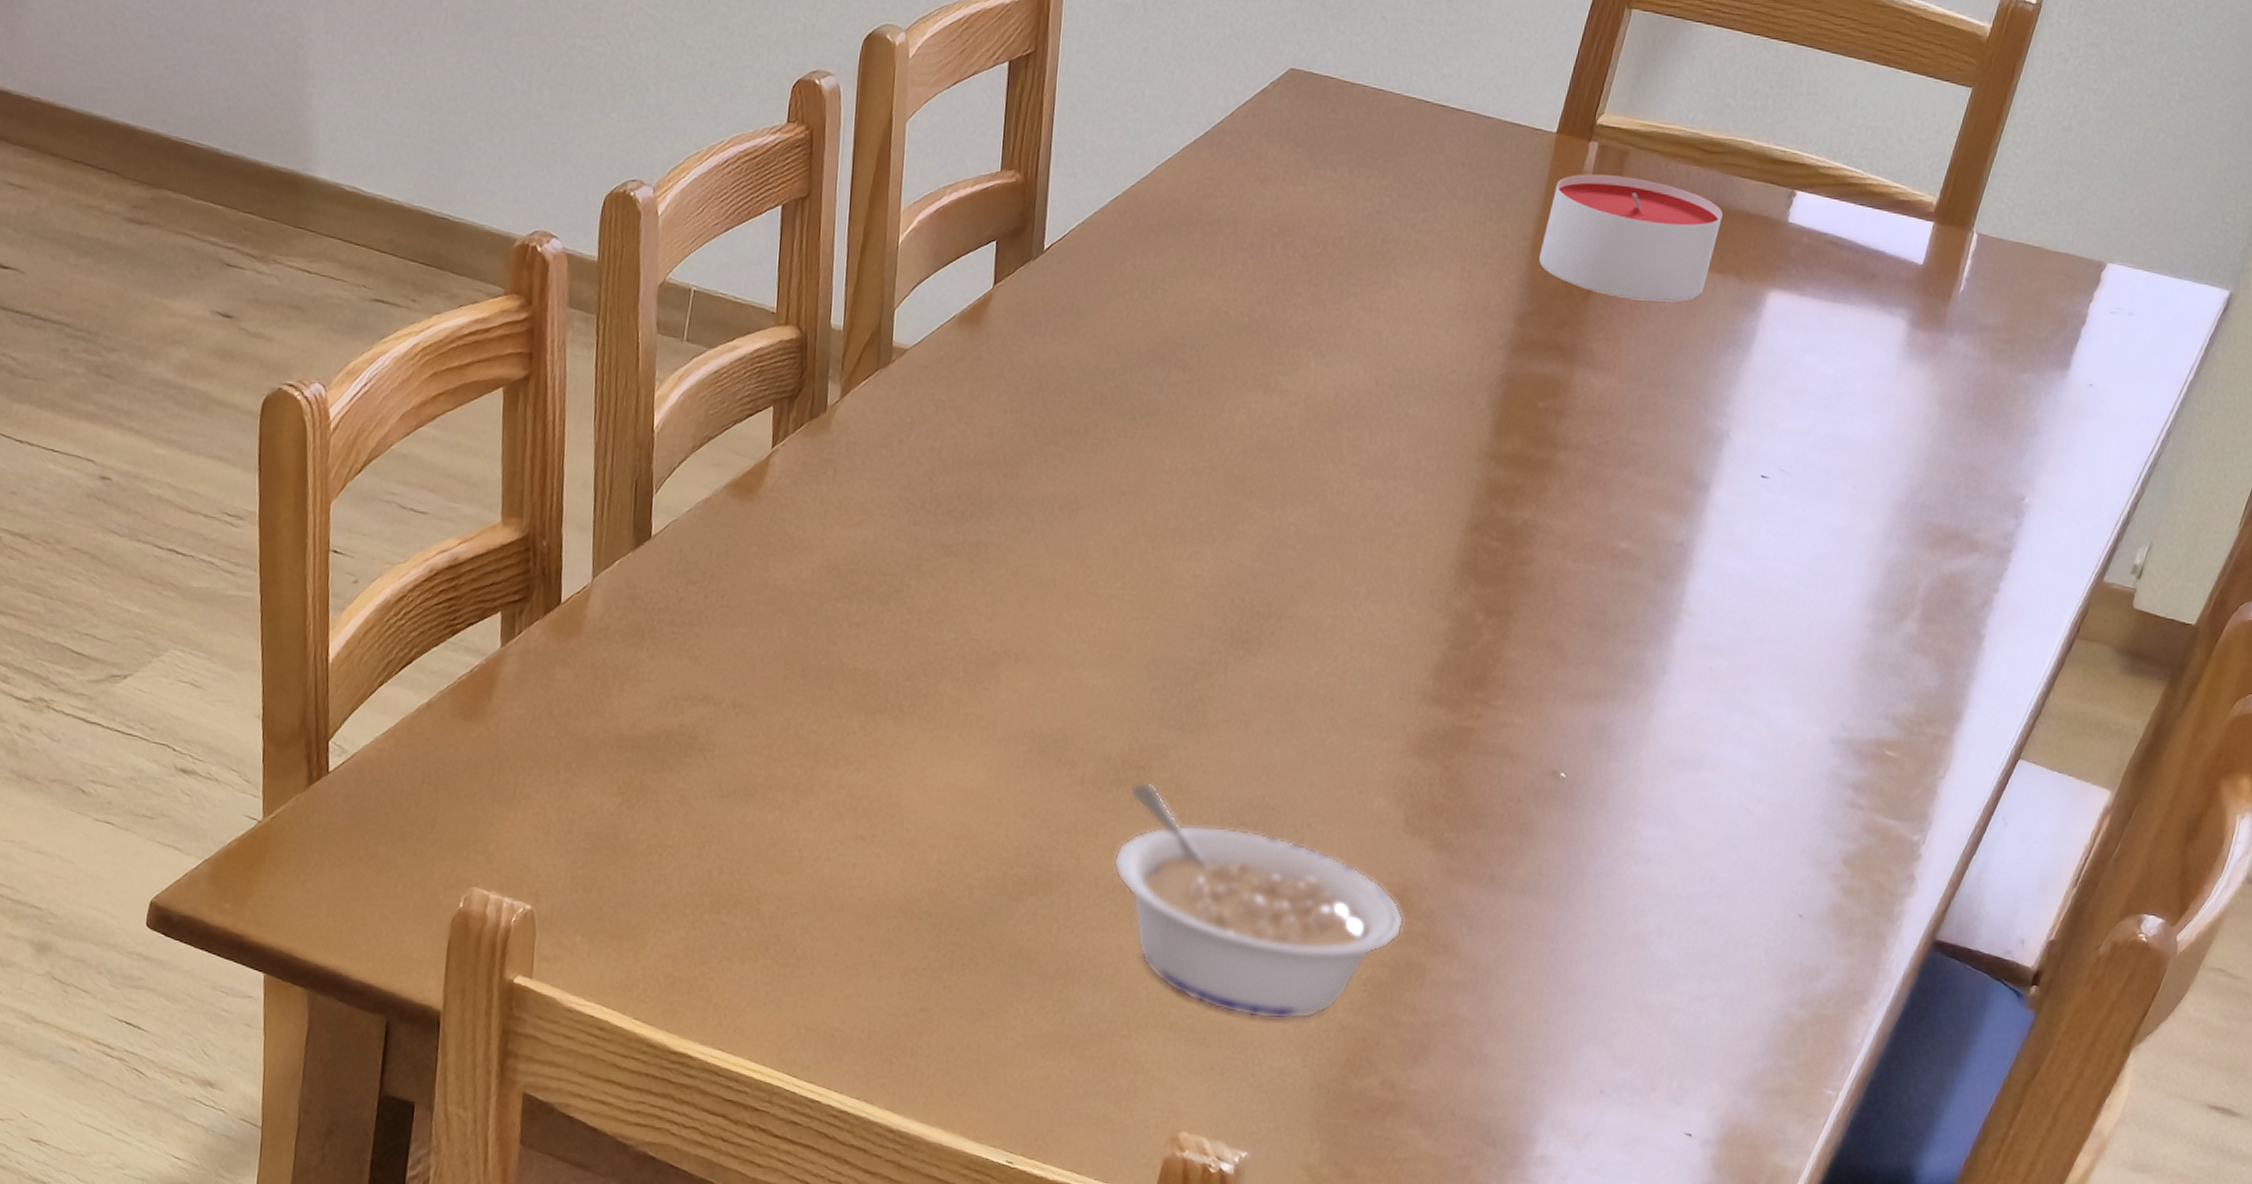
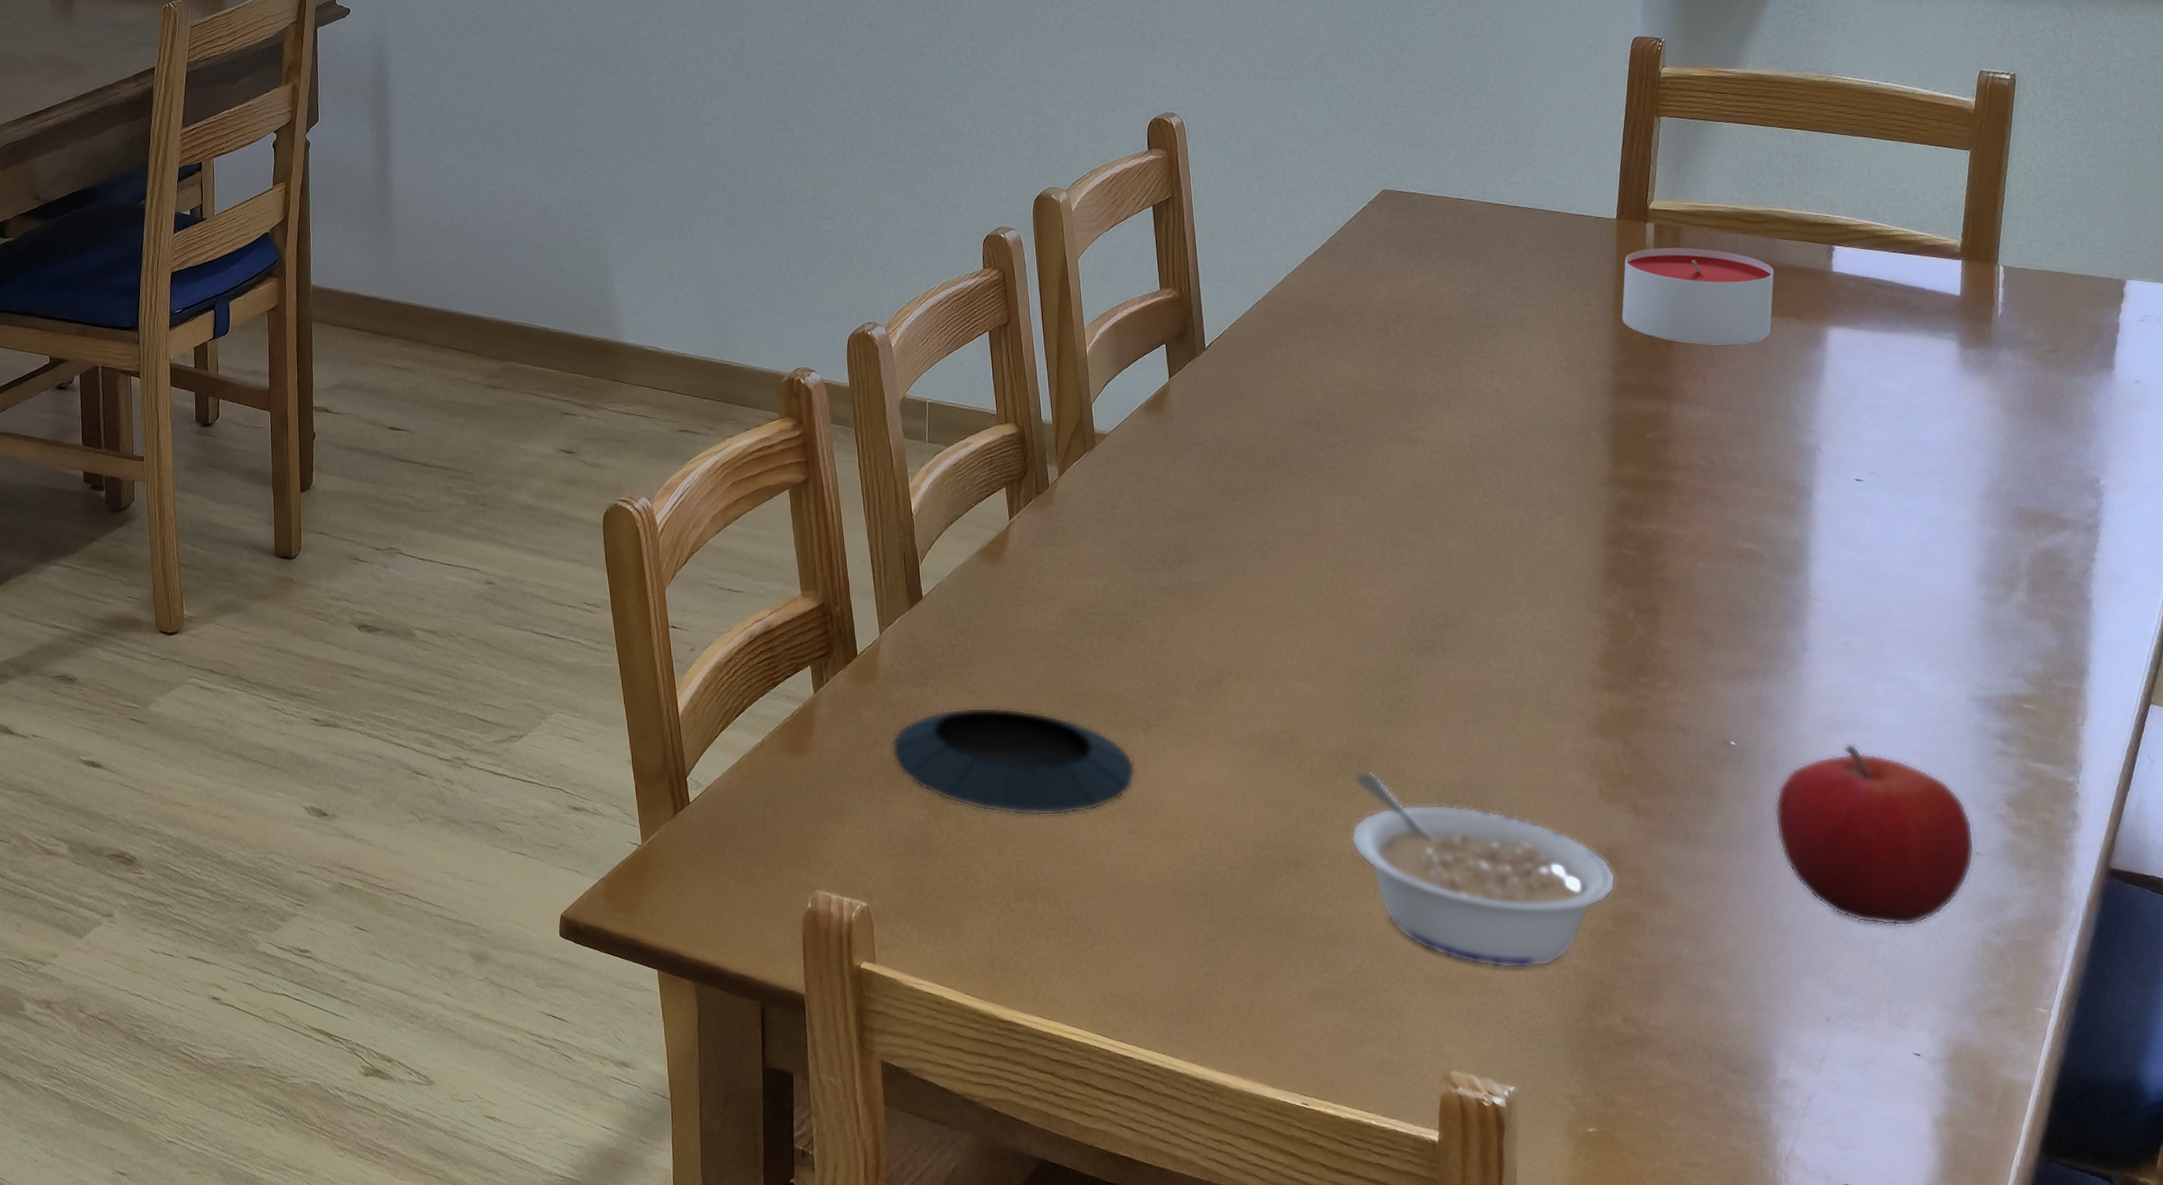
saucer: none [586,676,877,815] -> present [891,707,1135,816]
fruit: none [1589,783,1802,993] -> present [1774,743,1975,927]

